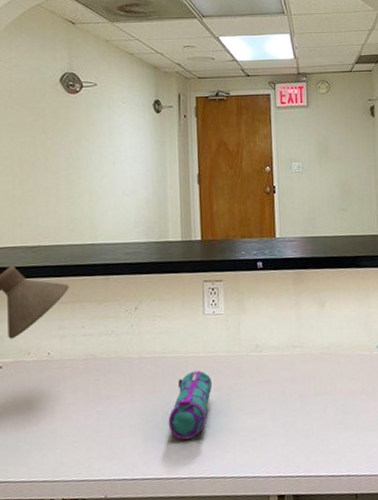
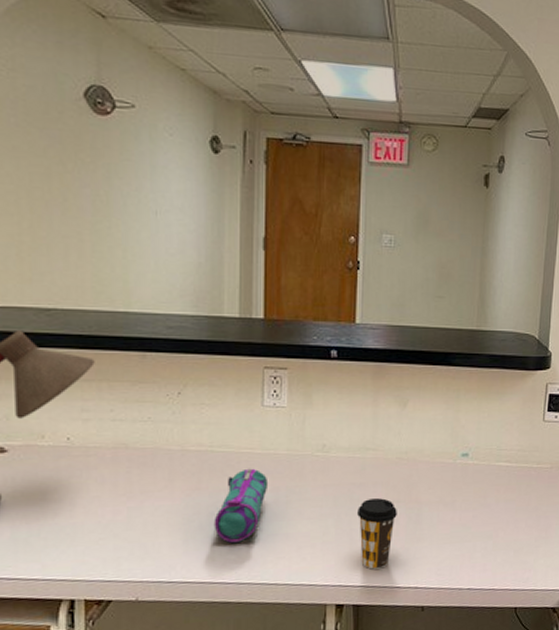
coffee cup: none [290,391,325,460] -> present [357,498,397,570]

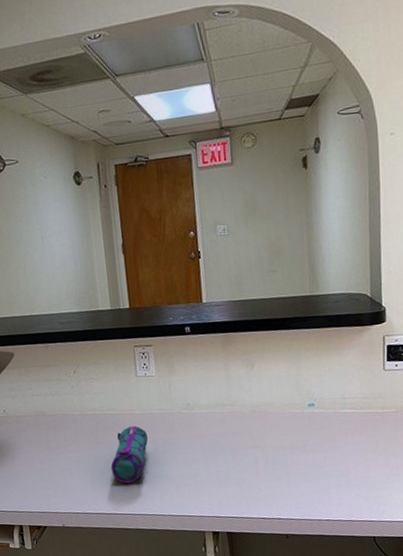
coffee cup: present [357,498,397,570] -> none [222,445,256,504]

